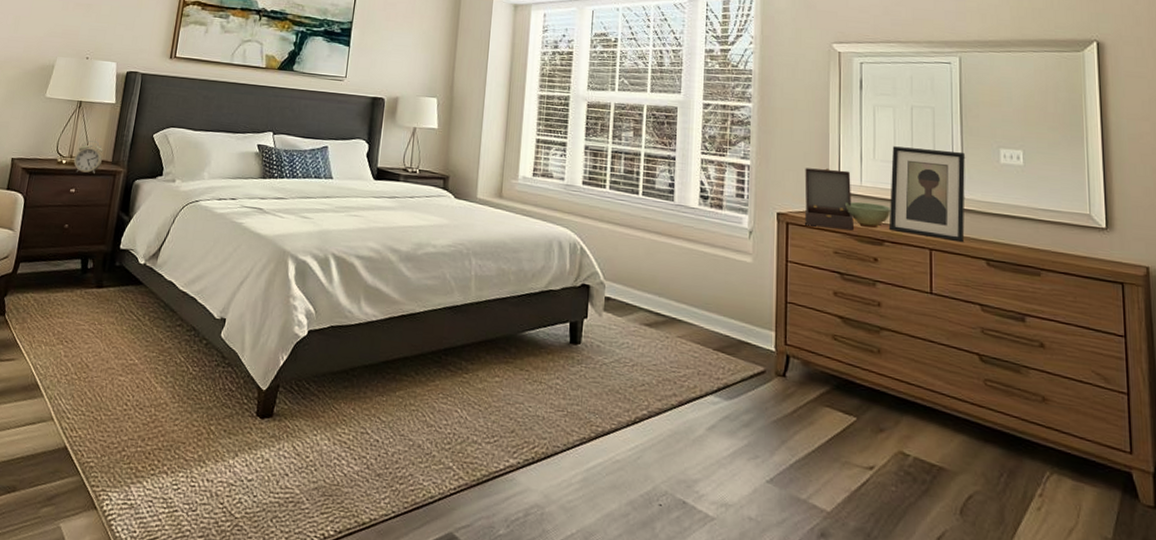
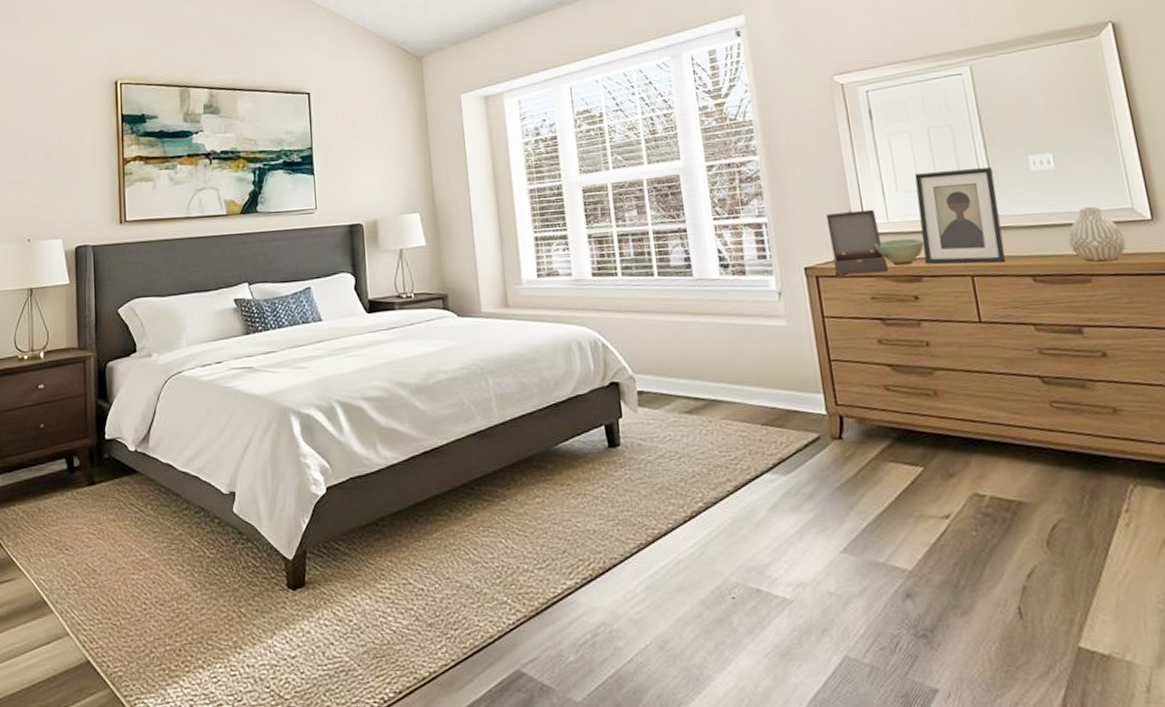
alarm clock: present [74,140,104,174] -> none [36,328,67,367]
vase: none [1025,205,1079,260] -> present [1068,206,1126,262]

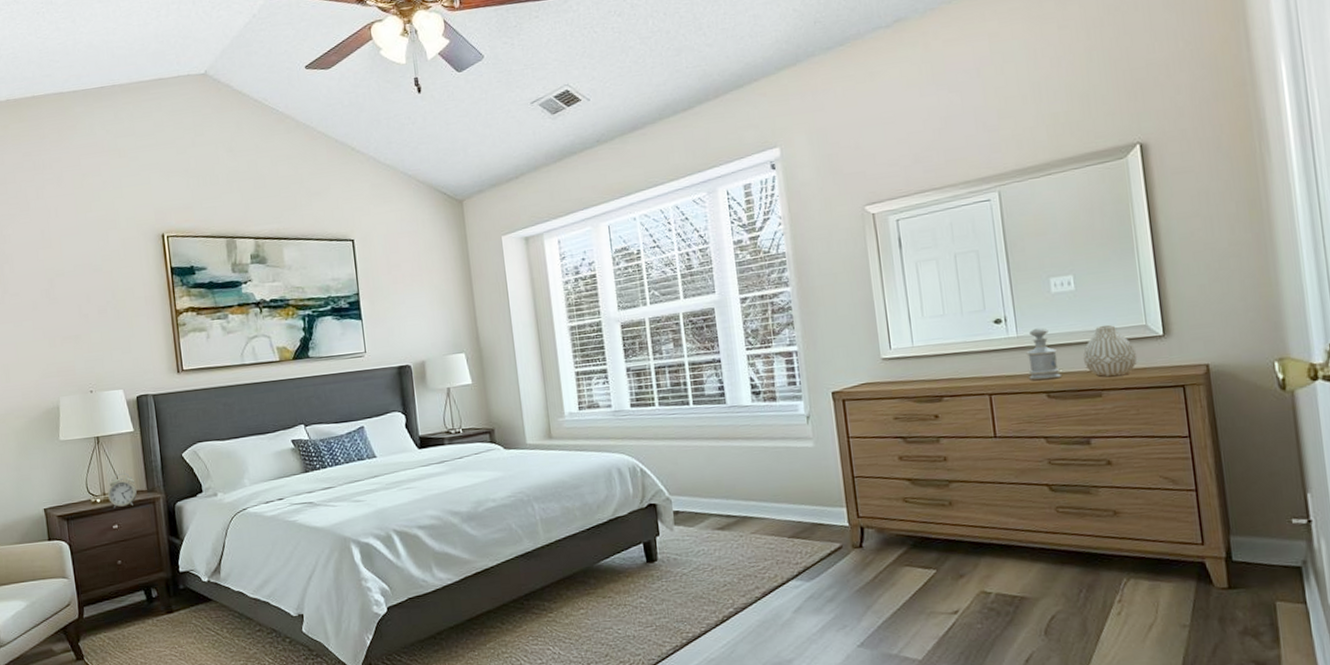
alarm clock: none [36,328,67,367] -> present [108,472,137,509]
jewelry box: present [825,209,888,276] -> none [853,334,911,398]
bowl: present [875,238,924,266] -> none [899,361,946,388]
picture frame: present [914,168,1007,265] -> none [940,291,1023,385]
perfume bottle: none [1008,207,1048,264] -> present [1026,327,1063,382]

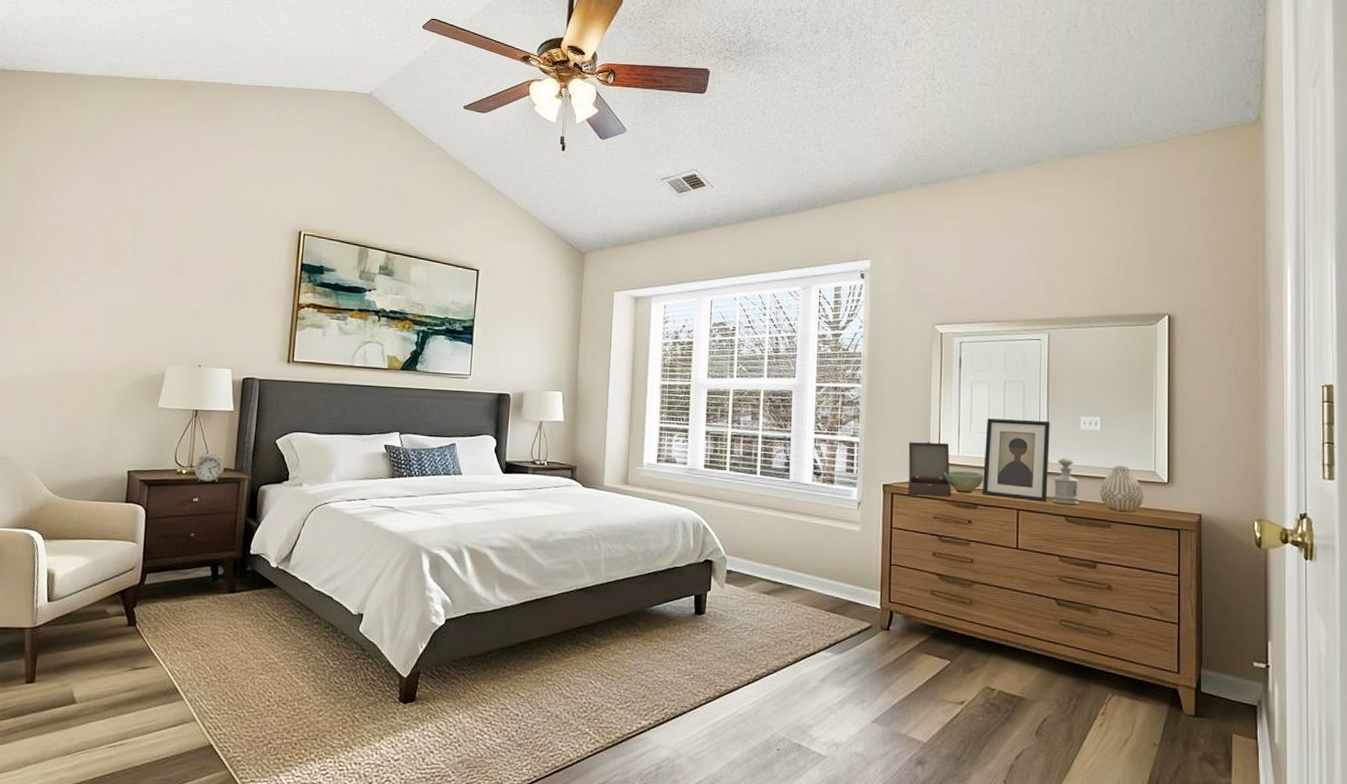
jewelry box: none [853,334,911,398] -> present [908,442,951,497]
bowl: none [899,361,946,388] -> present [944,470,984,494]
picture frame: none [940,291,1023,385] -> present [983,418,1051,502]

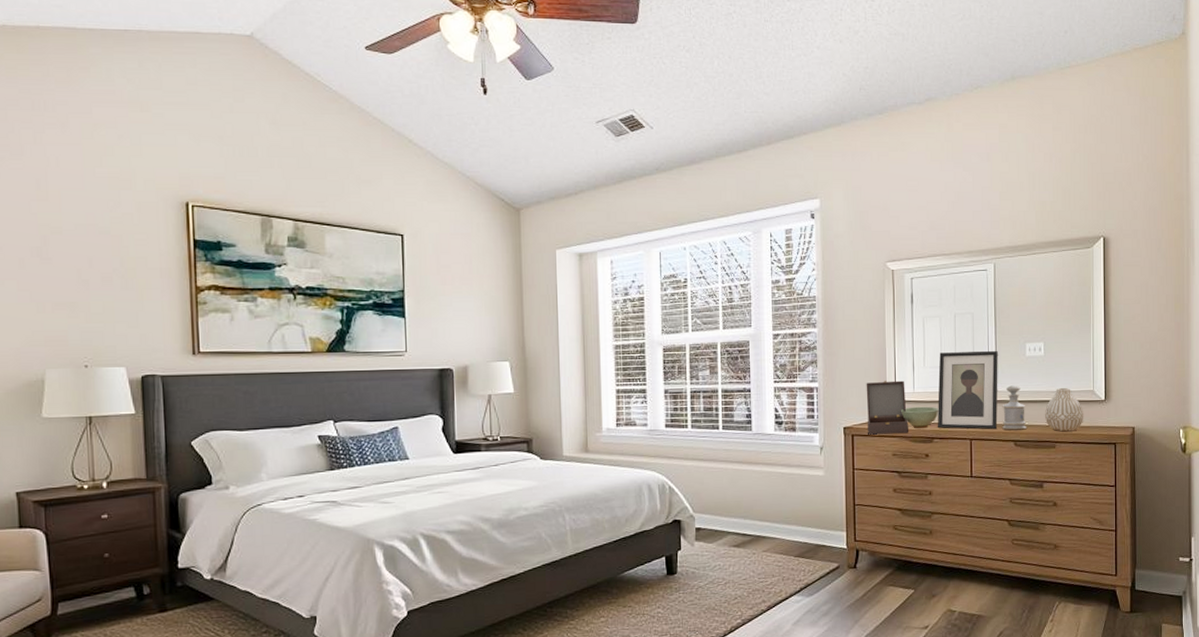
alarm clock: present [194,448,225,482] -> none [98,458,134,496]

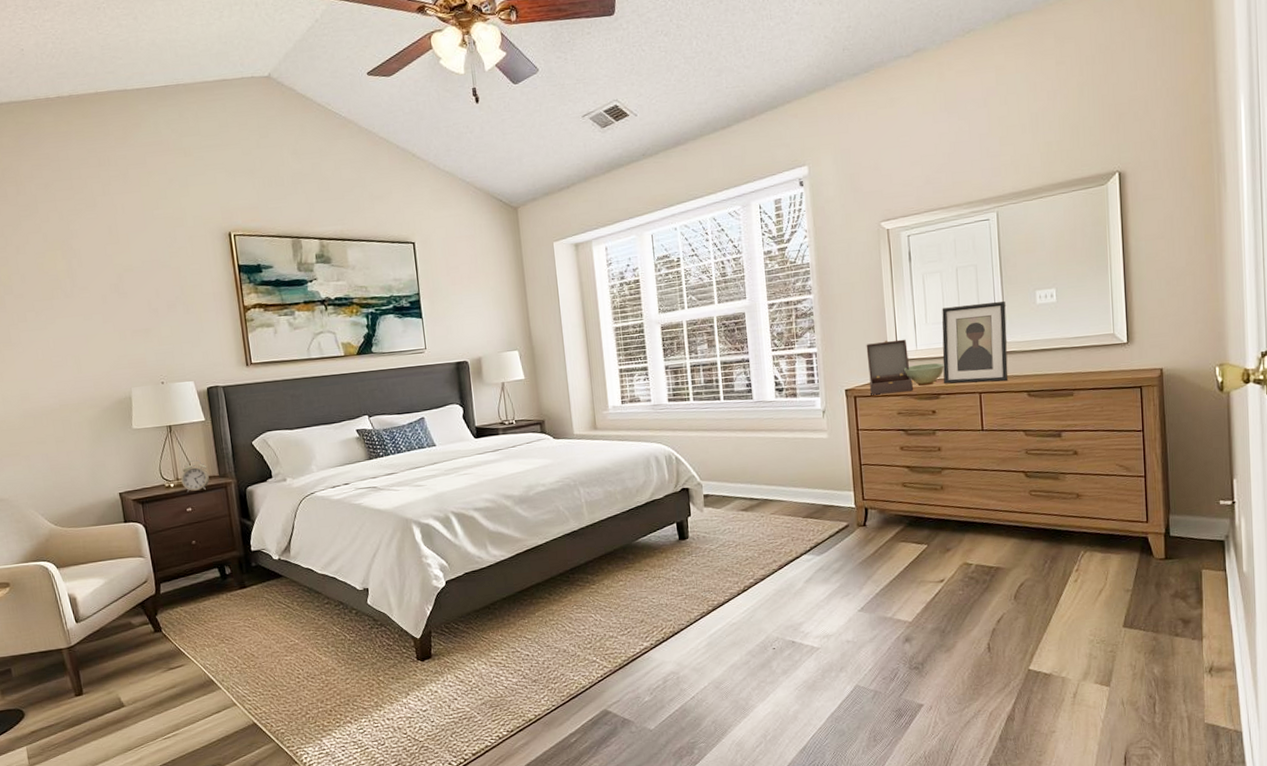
alarm clock: none [98,458,134,496] -> present [181,459,209,493]
perfume bottle: present [1002,385,1028,432] -> none [1012,334,1042,382]
vase: present [1044,387,1084,432] -> none [1059,332,1105,379]

